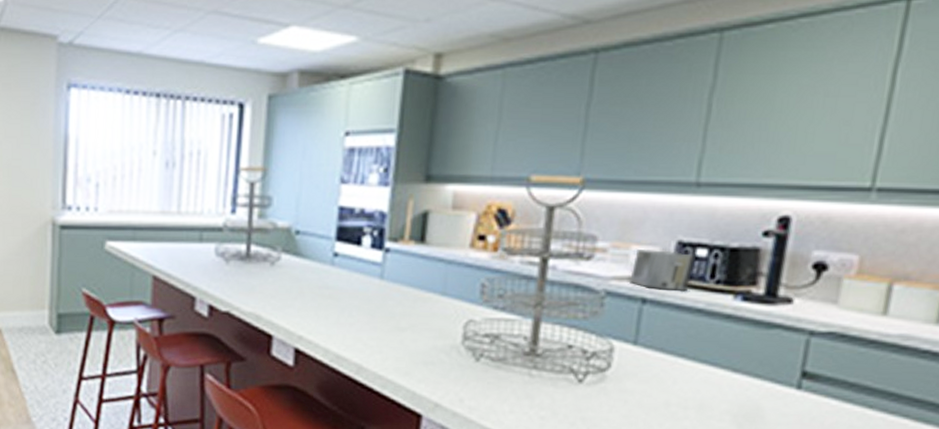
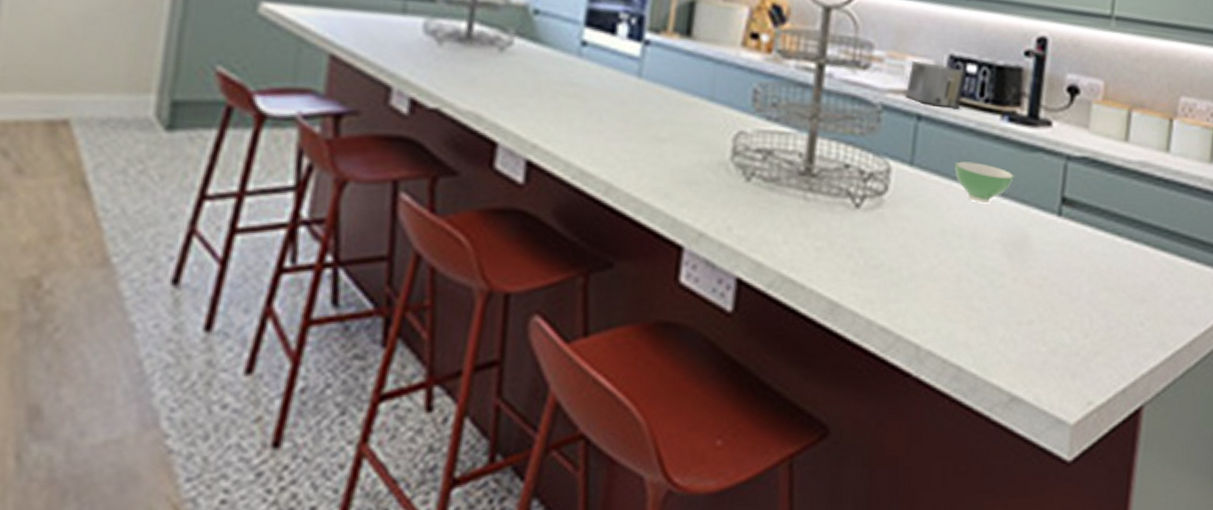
bowl: none [680,339,748,378] -> present [954,161,1015,204]

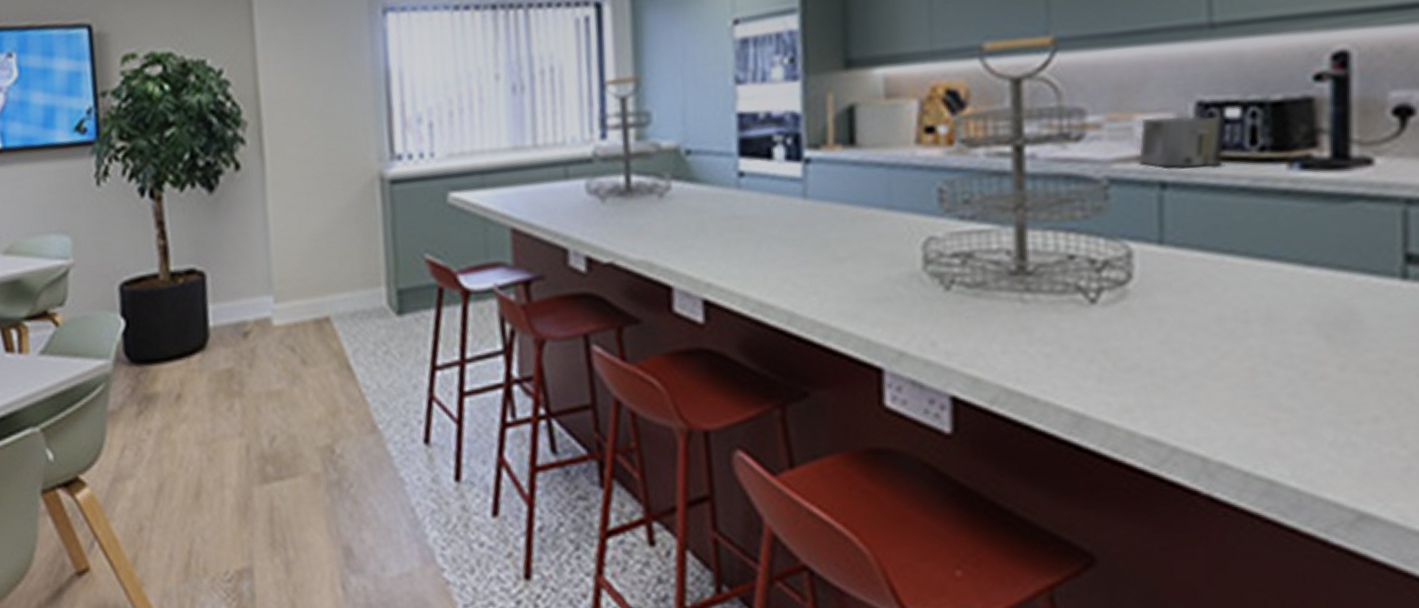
bowl: present [954,161,1015,204] -> none [1224,227,1323,277]

